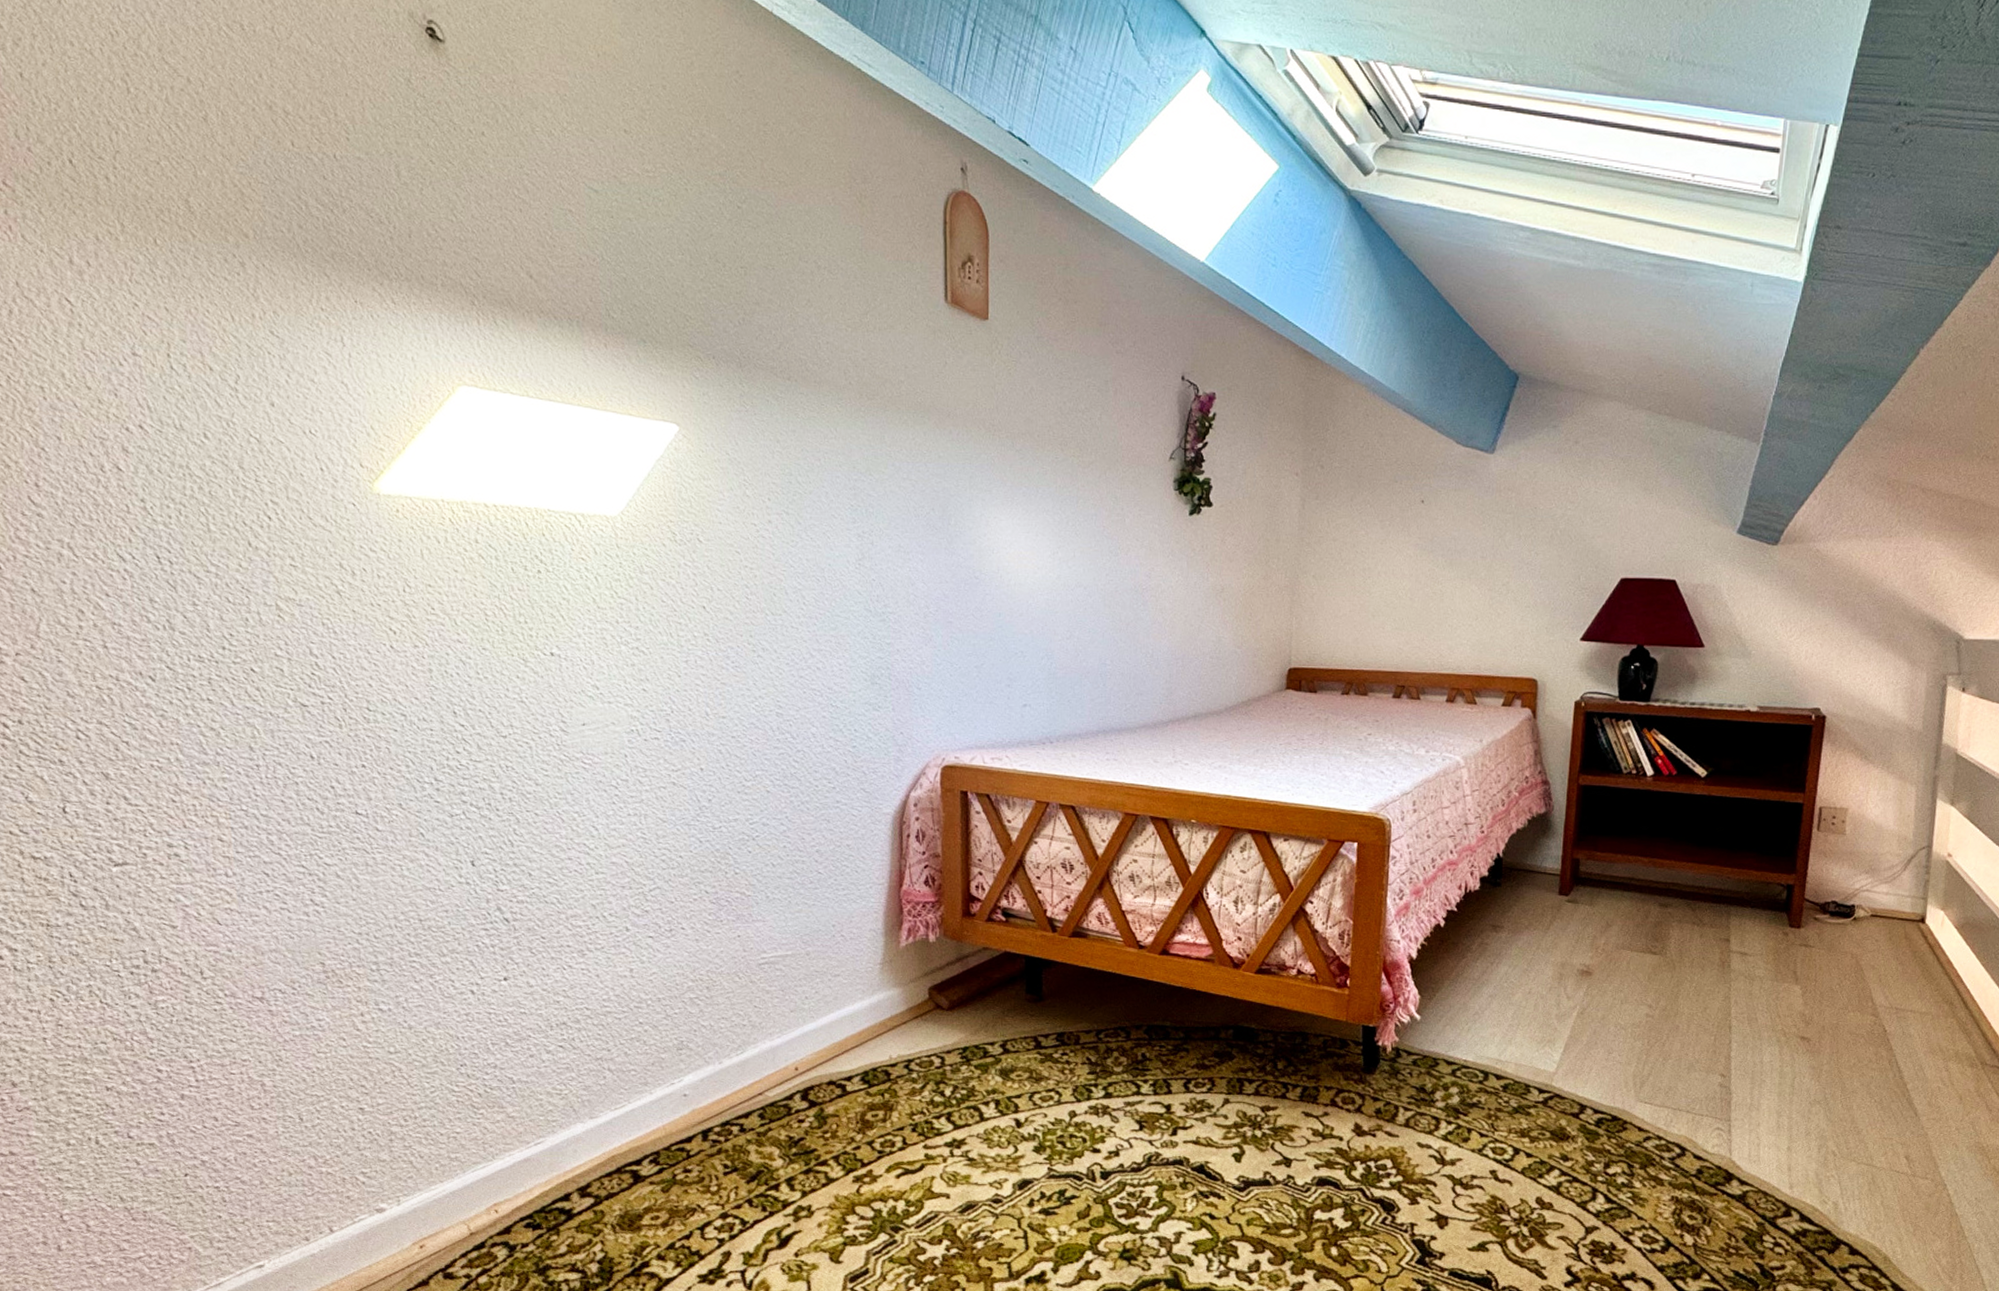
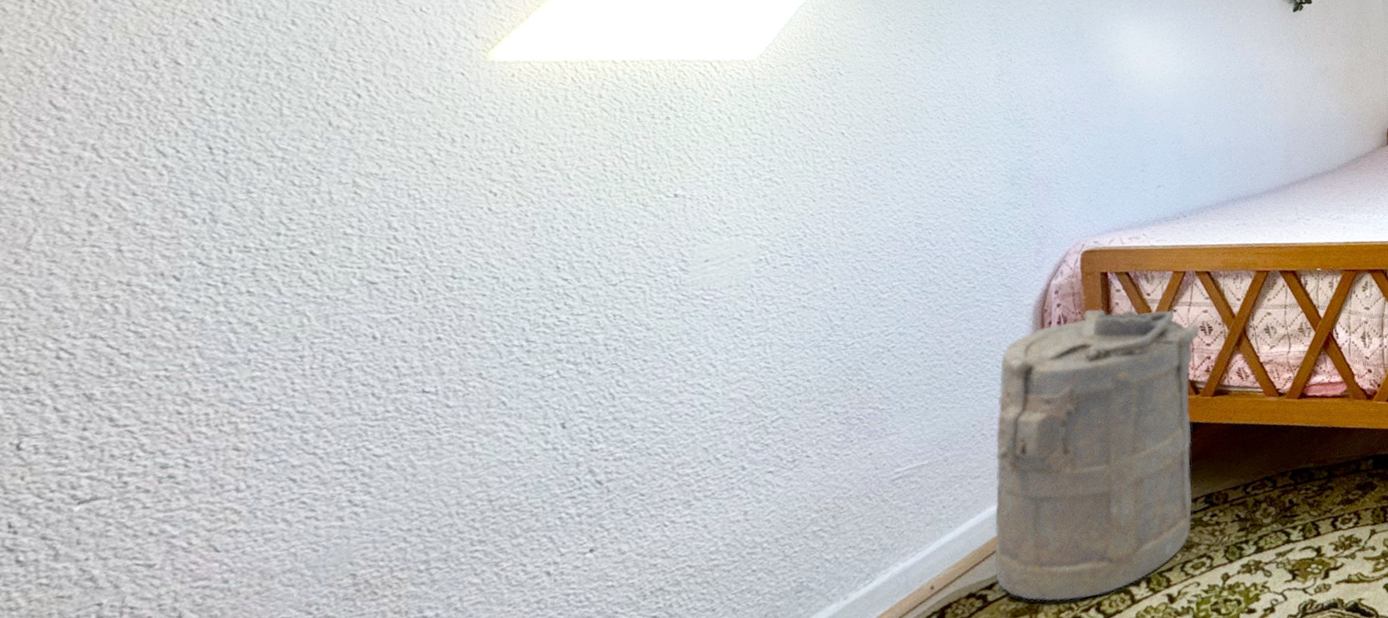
laundry hamper: none [853,828,1060,1107] -> present [995,309,1200,601]

